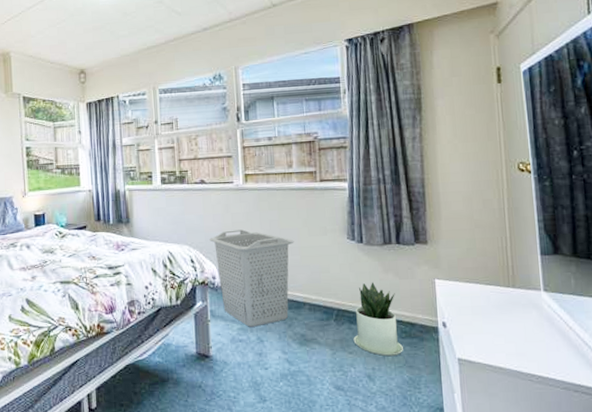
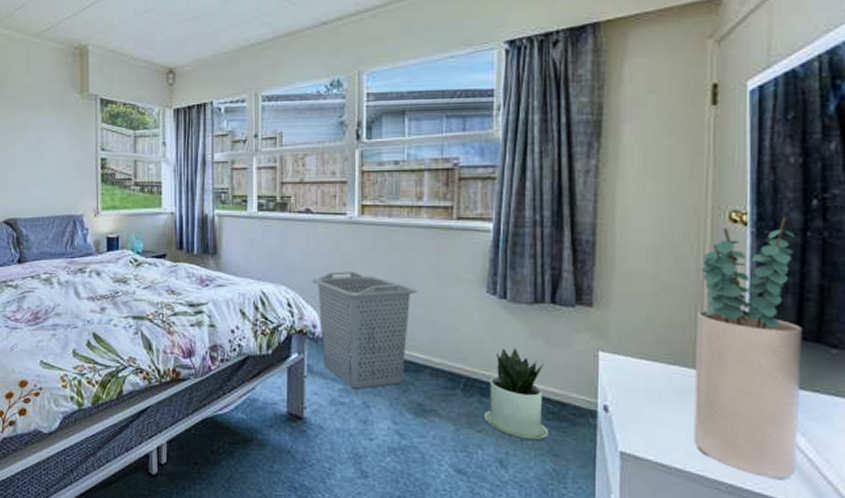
vase: none [502,165,584,368] -> present [693,217,804,479]

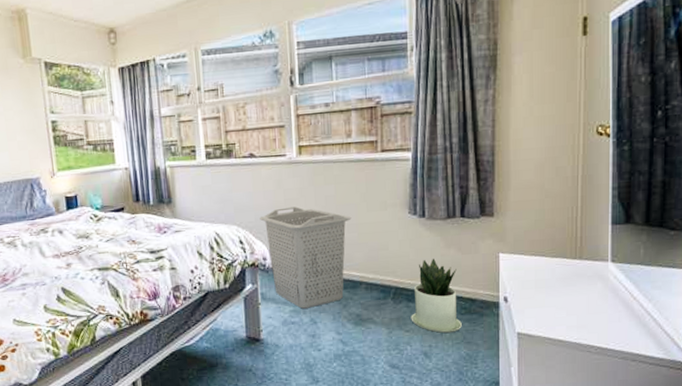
vase: present [693,217,804,479] -> none [571,127,651,338]

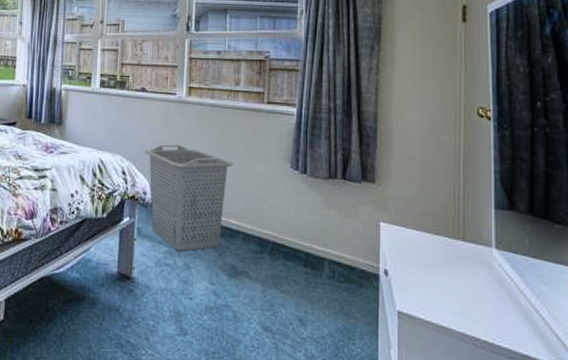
planter: present [411,258,462,334] -> none [287,217,340,301]

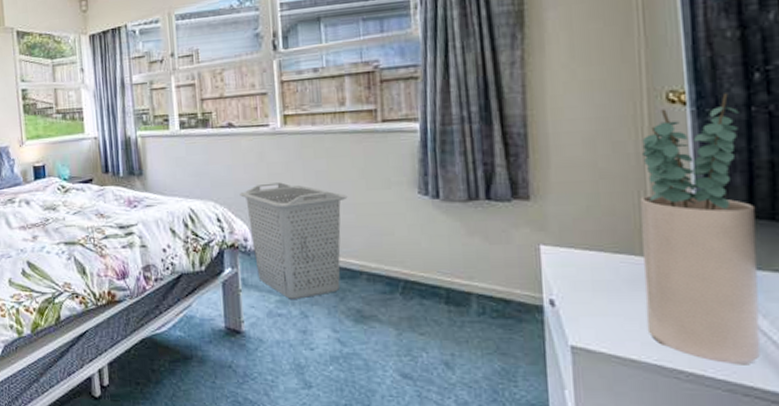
vase: none [454,114,535,336] -> present [640,93,761,364]

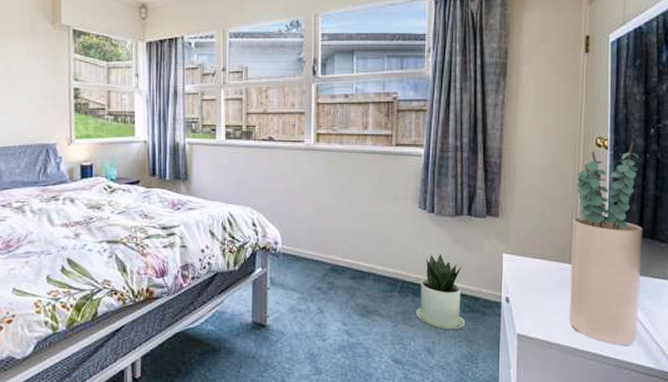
laundry basket: present [240,182,348,299] -> none [274,193,364,296]
planter: none [425,248,494,341] -> present [416,254,465,331]

